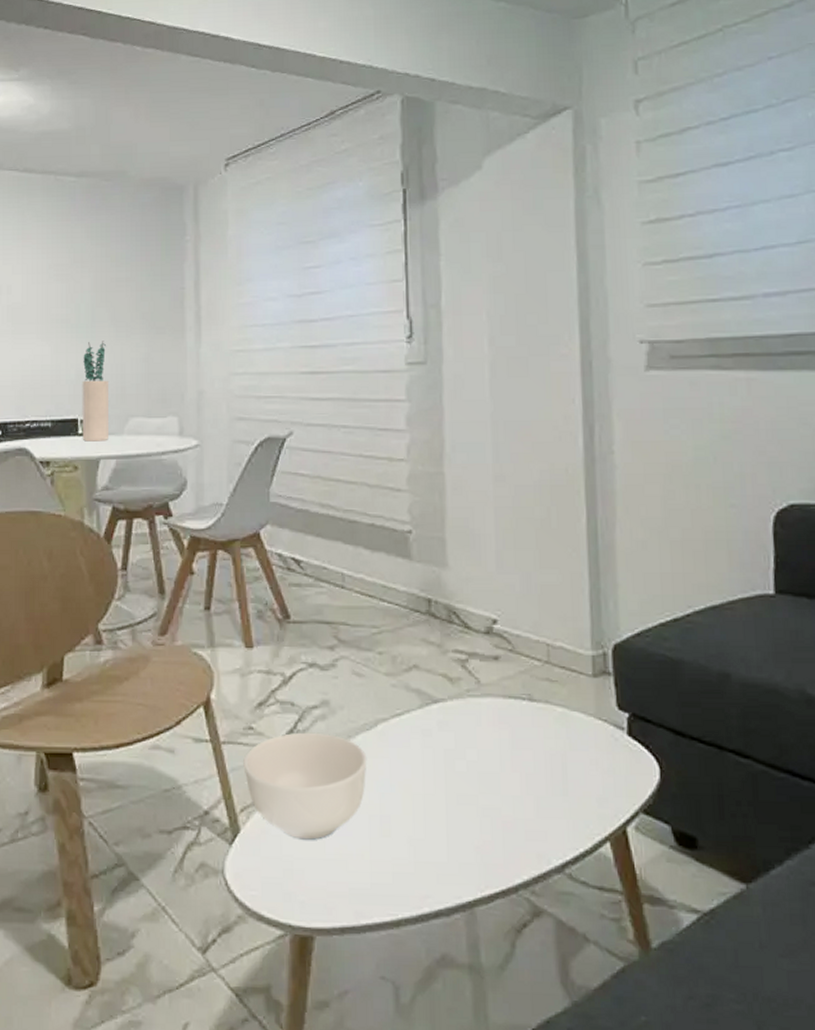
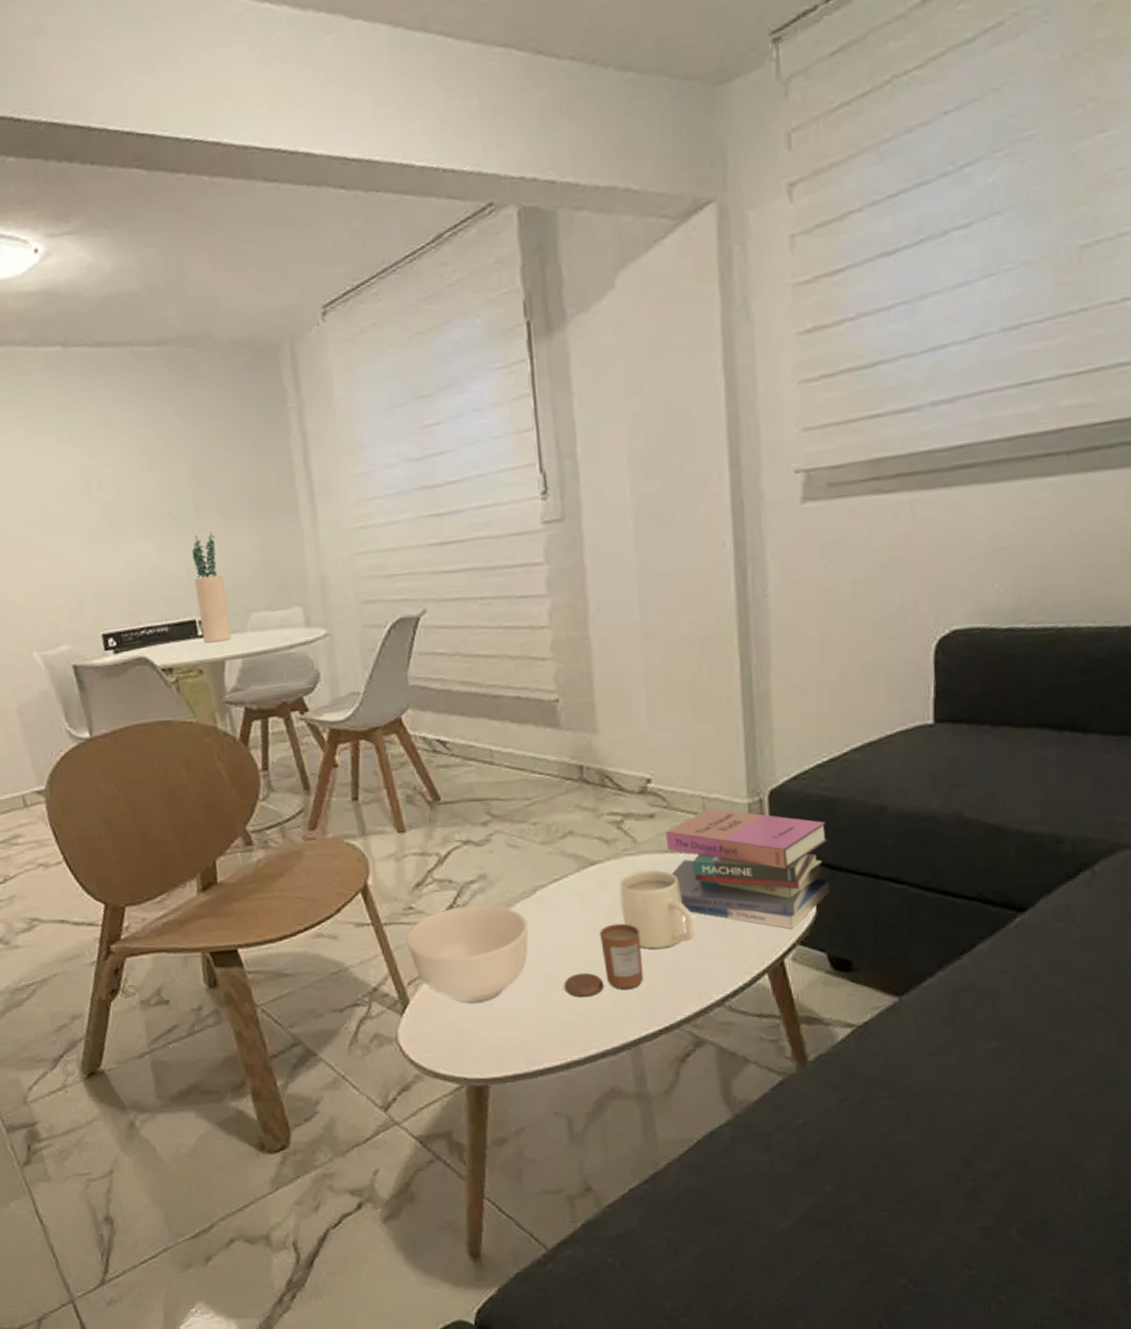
candle: none [399,768,481,846] -> present [564,923,643,997]
mug: none [461,714,536,801] -> present [619,870,695,949]
books: none [509,656,674,795] -> present [665,808,830,930]

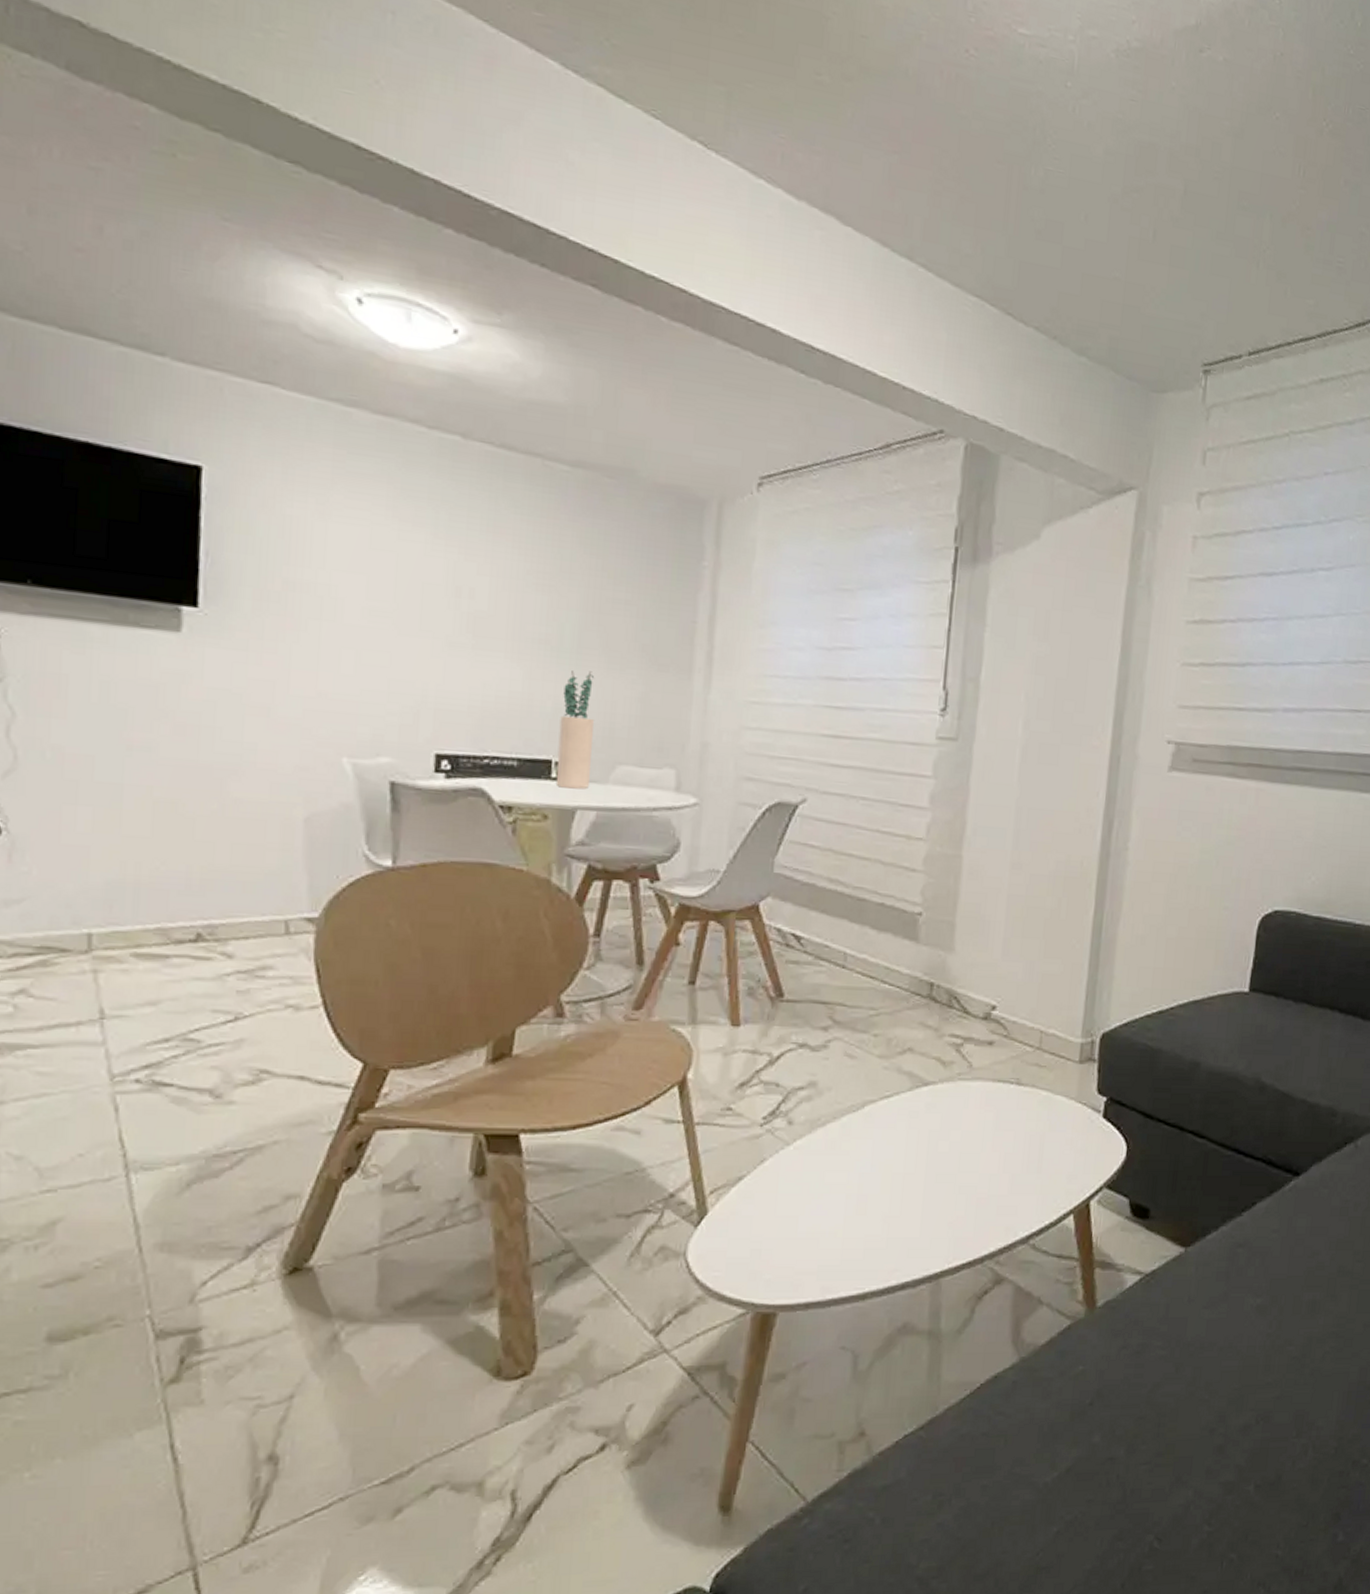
bowl: present [406,904,528,1003] -> none [717,1113,851,1220]
candle: present [564,923,643,997] -> none [875,1149,960,1222]
mug: present [619,870,695,949] -> none [945,1097,1013,1179]
books: present [665,808,830,930] -> none [1000,1043,1147,1172]

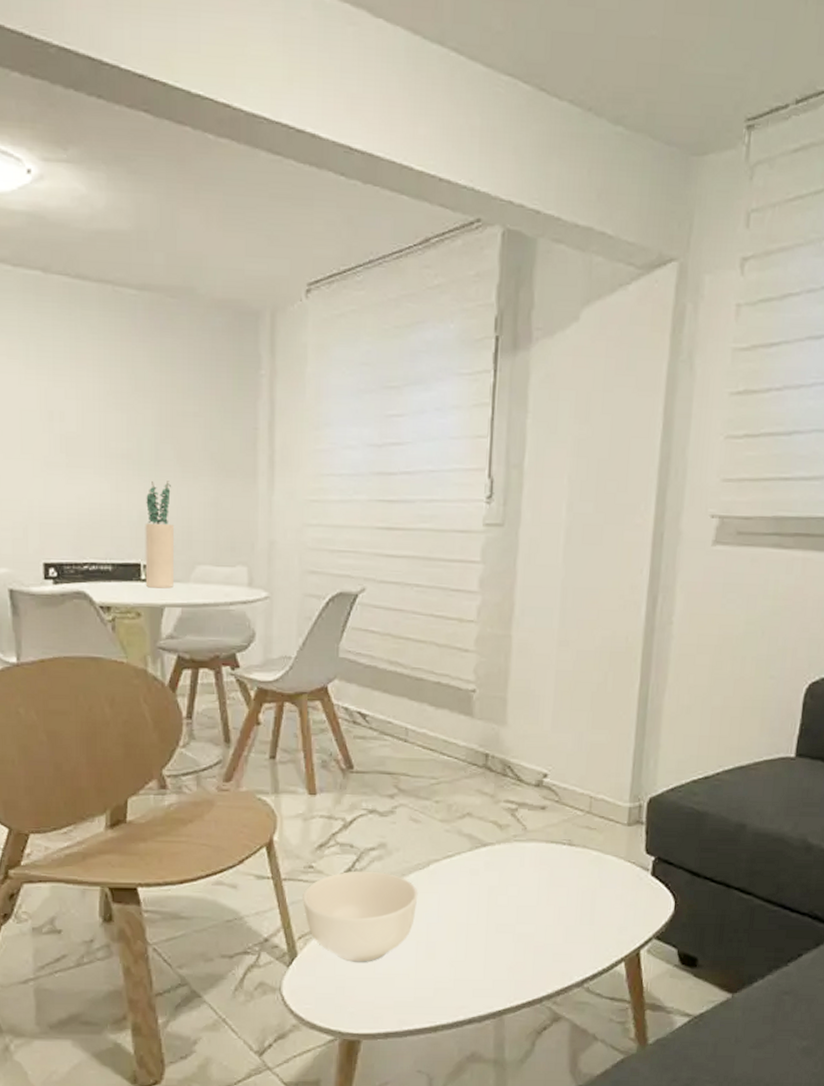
bowl: none [717,1113,851,1220] -> present [303,871,418,962]

